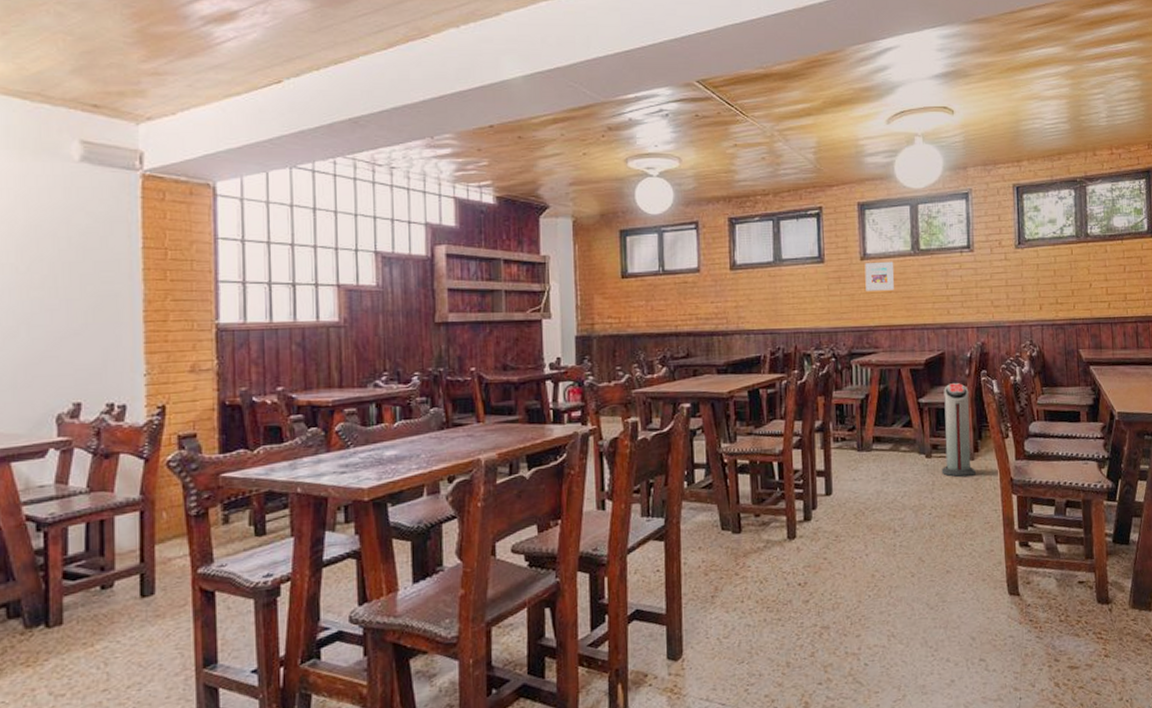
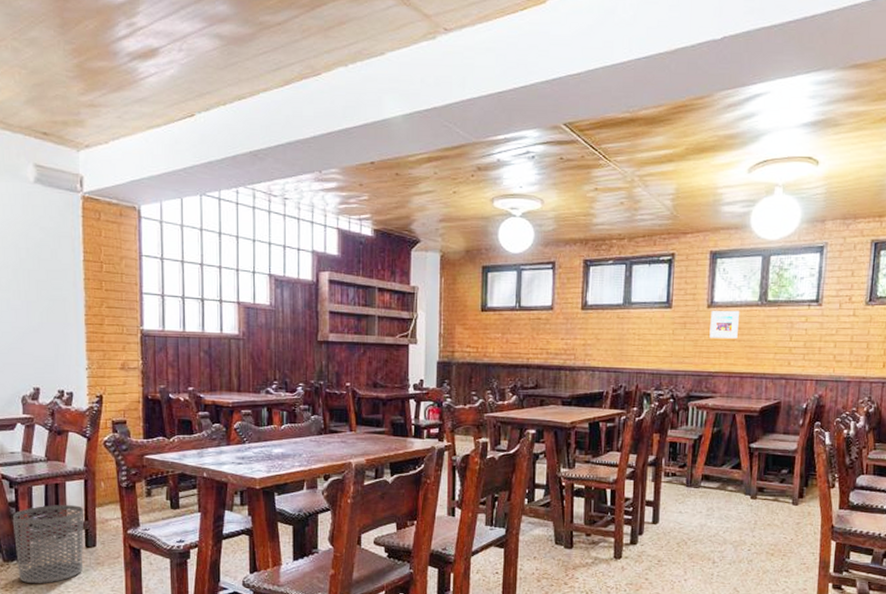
waste bin: none [40,544,139,654] -> present [13,505,84,584]
air purifier: present [941,382,976,478] -> none [764,431,801,520]

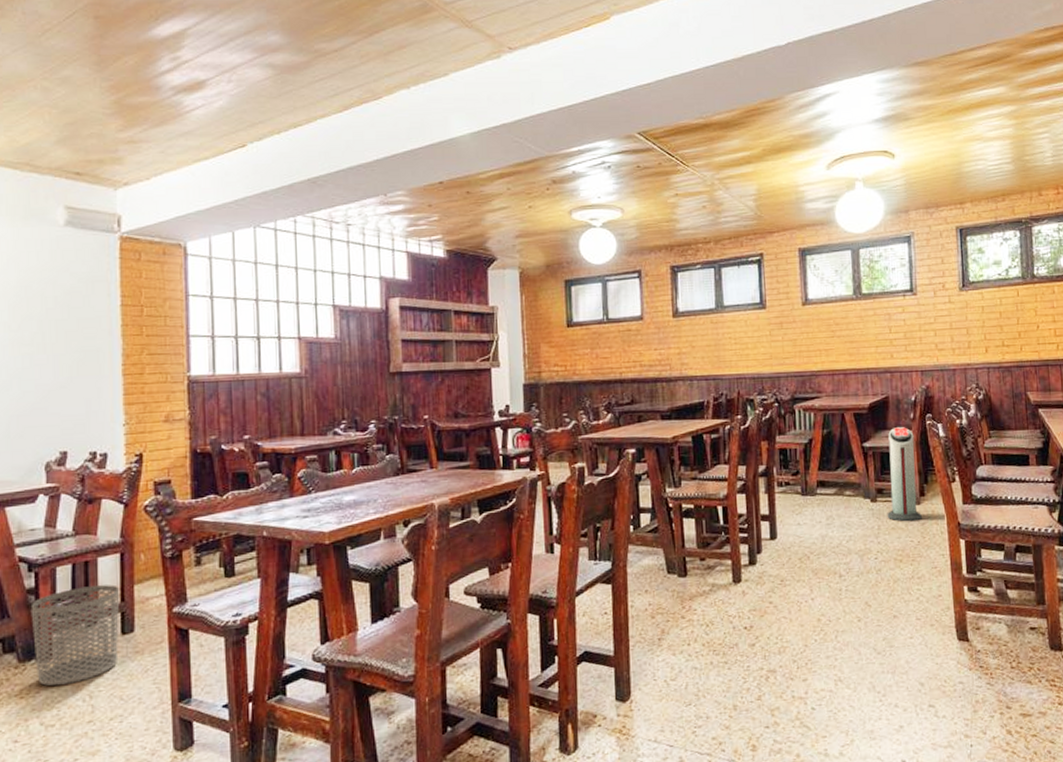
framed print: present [709,310,740,339] -> none [806,306,837,336]
air purifier: none [764,431,801,520] -> present [887,426,922,522]

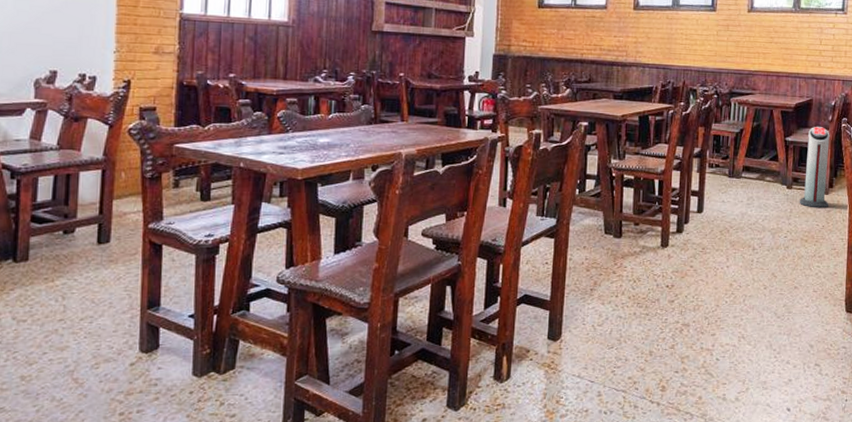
waste bin: present [32,584,120,687] -> none [11,197,99,286]

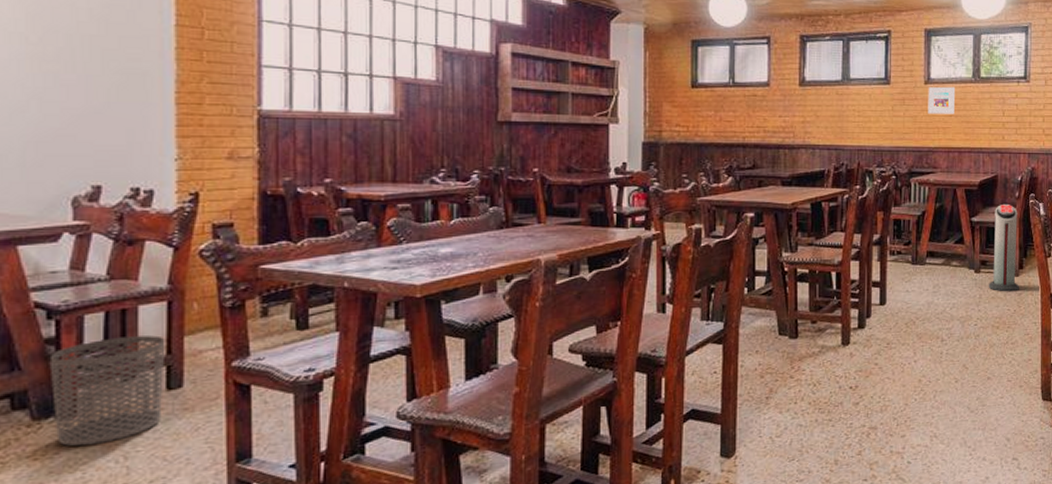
waste bin: none [11,197,99,286] -> present [51,335,166,447]
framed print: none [750,15,777,41] -> present [928,86,956,114]

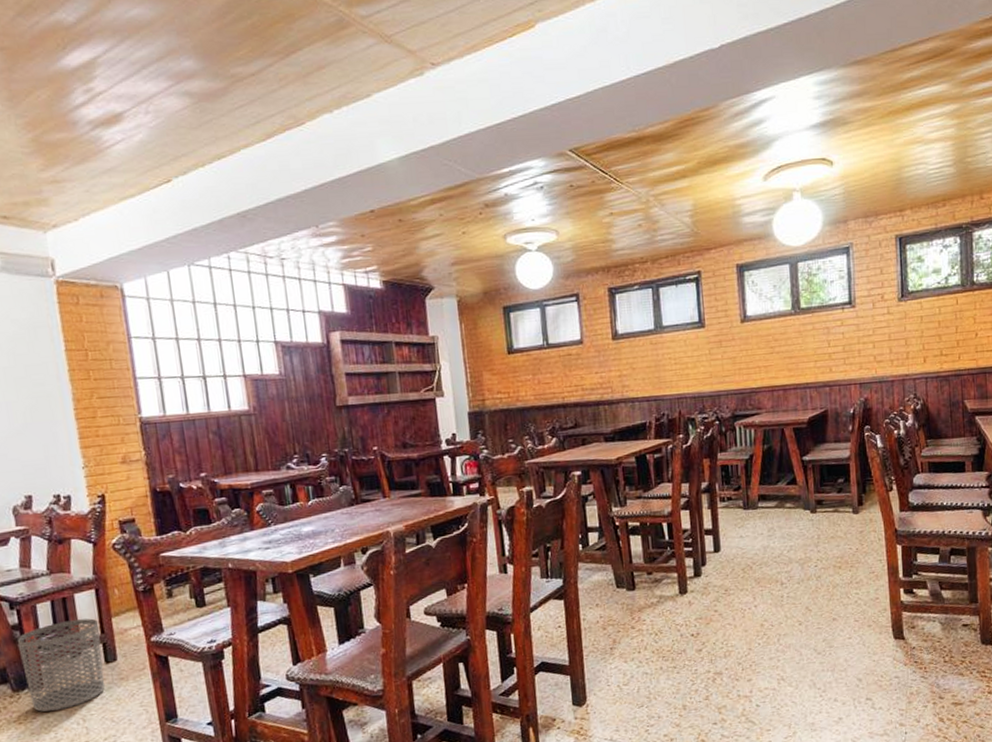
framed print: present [928,86,956,114] -> none [745,322,775,354]
air purifier: present [988,203,1019,292] -> none [826,438,860,531]

